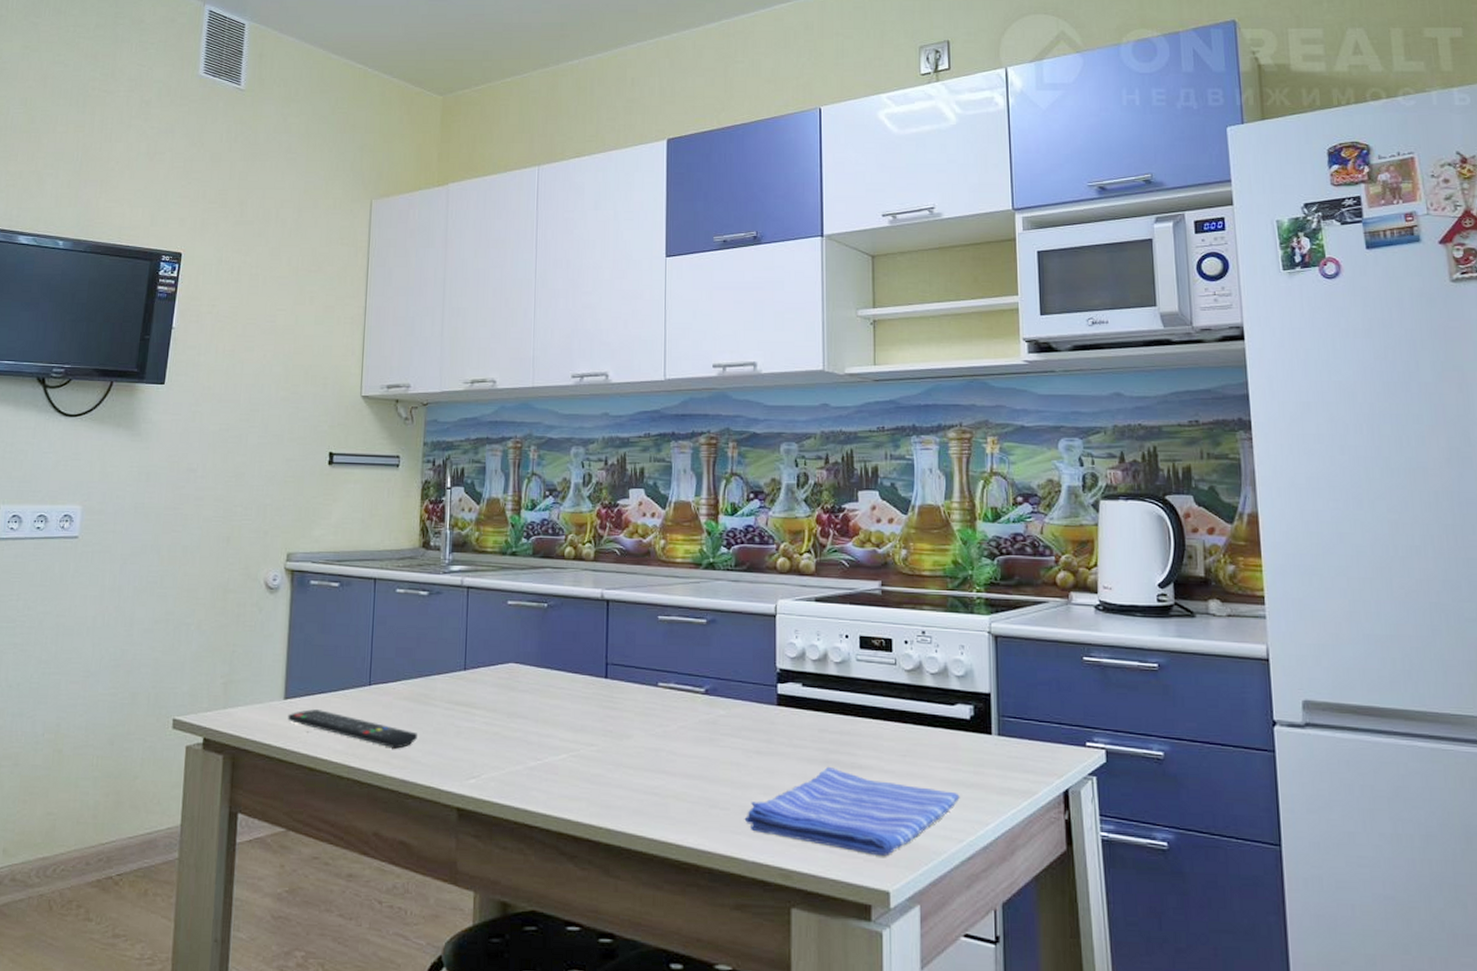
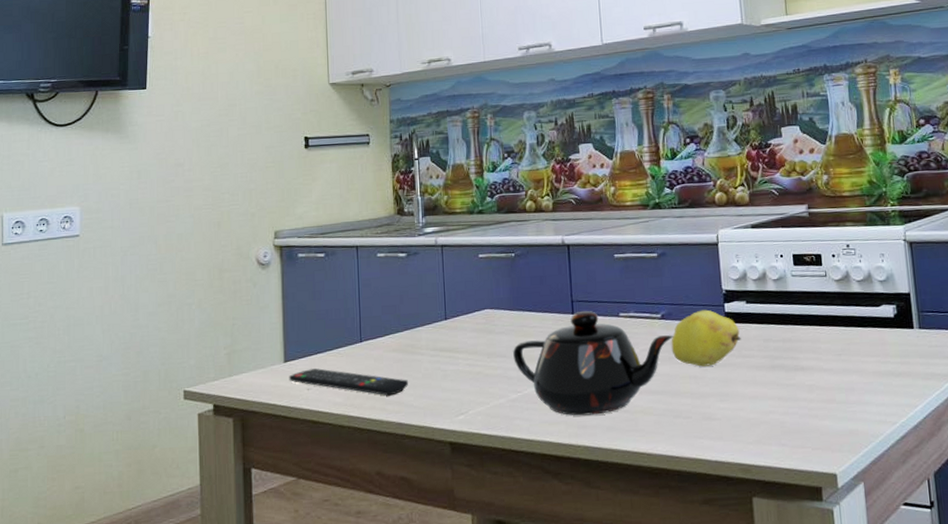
teapot: none [536,675,717,795] -> present [513,310,674,416]
fruit: none [713,688,793,753] -> present [671,309,741,367]
dish towel: present [744,766,960,857] -> none [705,371,891,444]

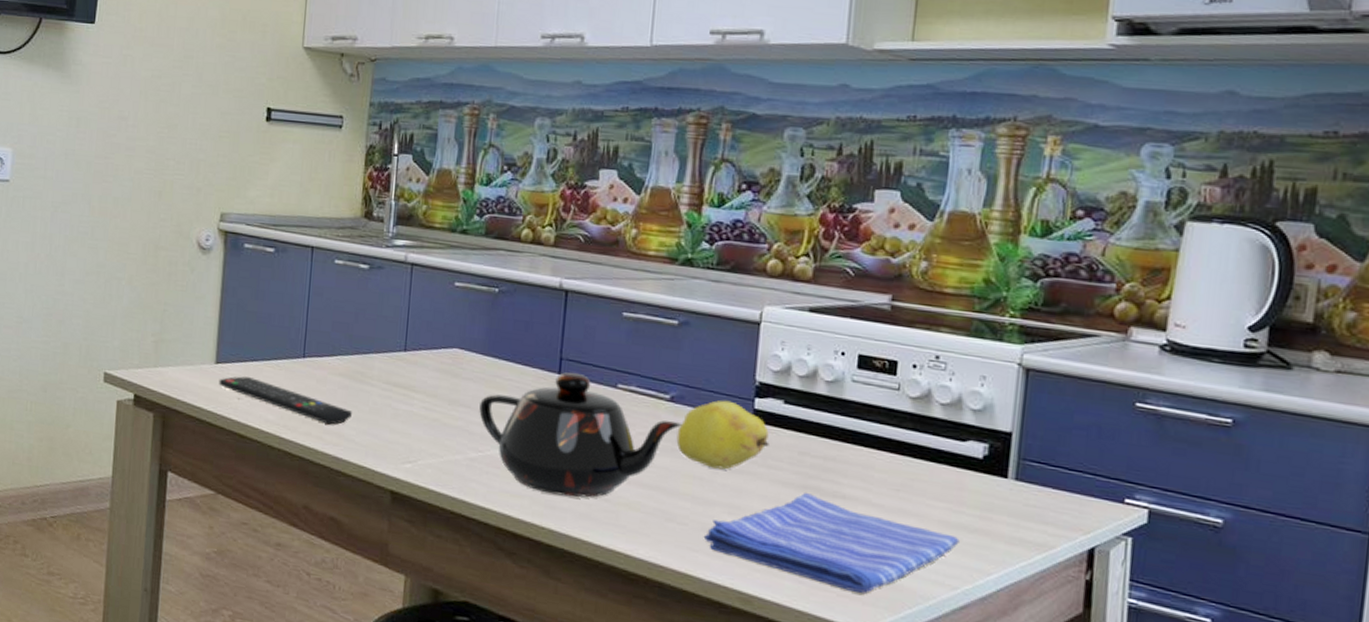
dish towel: none [705,371,891,444] -> present [703,492,960,594]

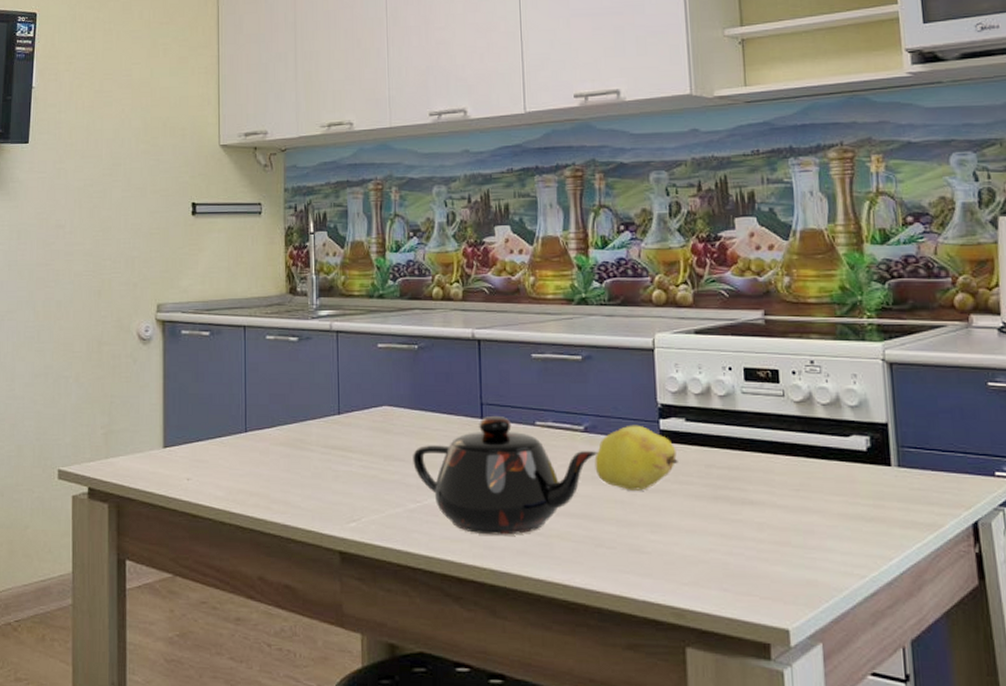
remote control: present [218,376,352,425] -> none [168,457,296,494]
dish towel: present [703,492,960,594] -> none [632,502,860,594]

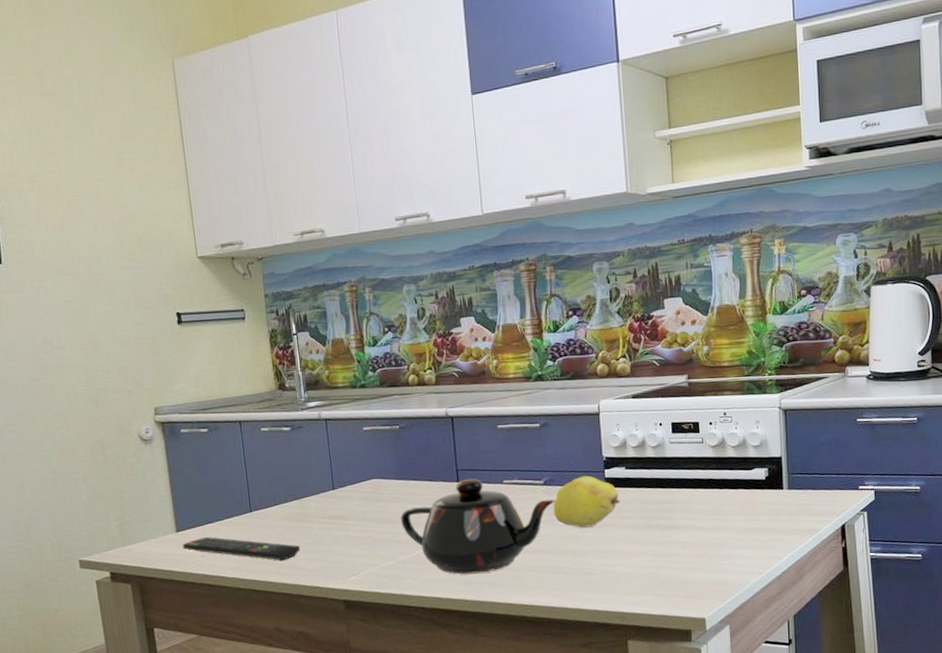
remote control: none [168,457,296,494] -> present [182,537,300,561]

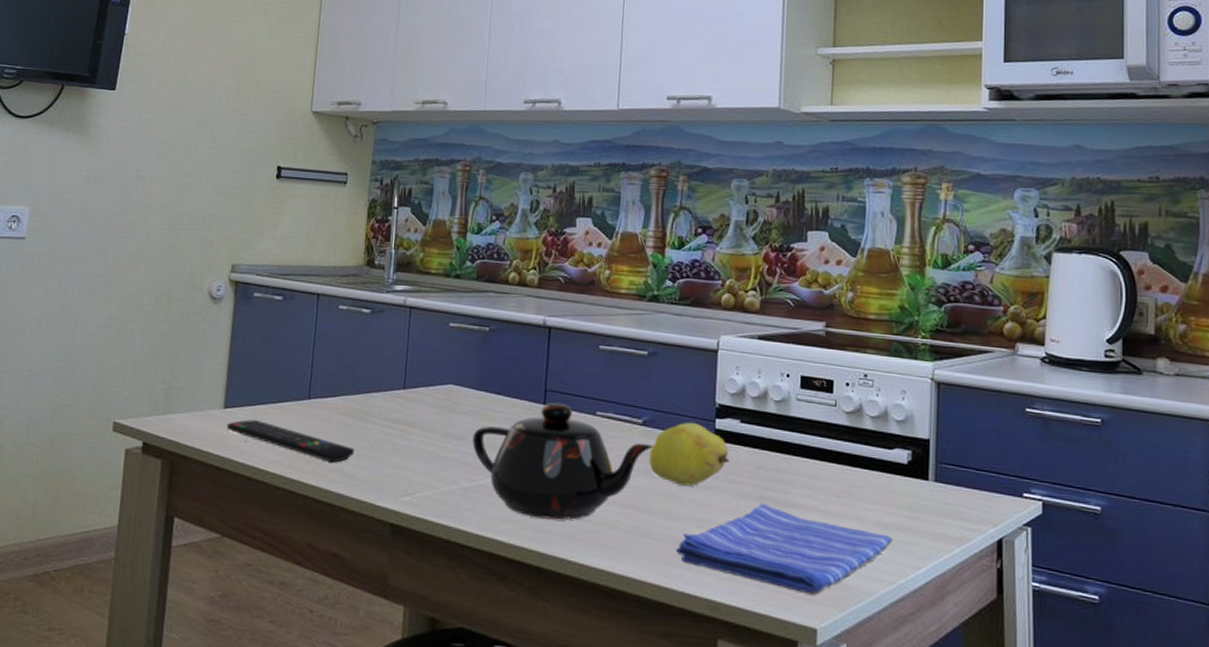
dish towel: none [585,530,759,593] -> present [675,502,893,595]

